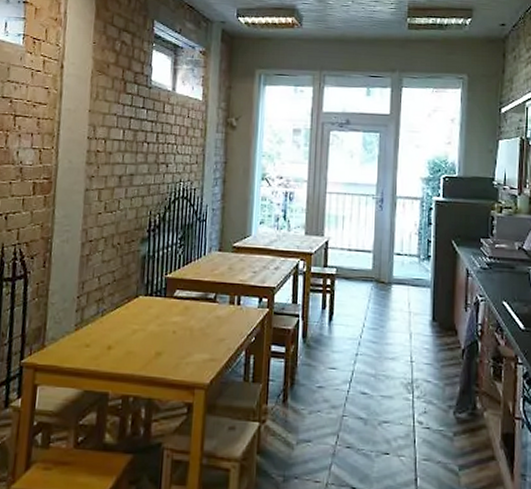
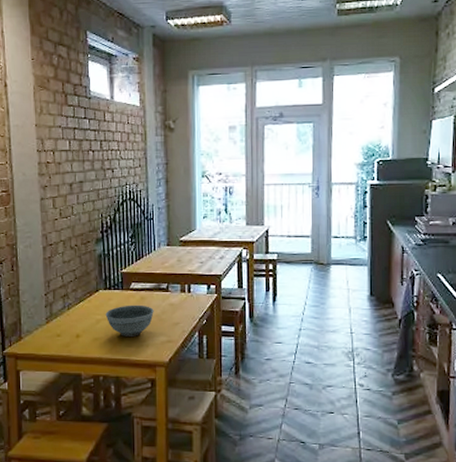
bowl: none [143,315,198,352] -> present [105,305,154,336]

